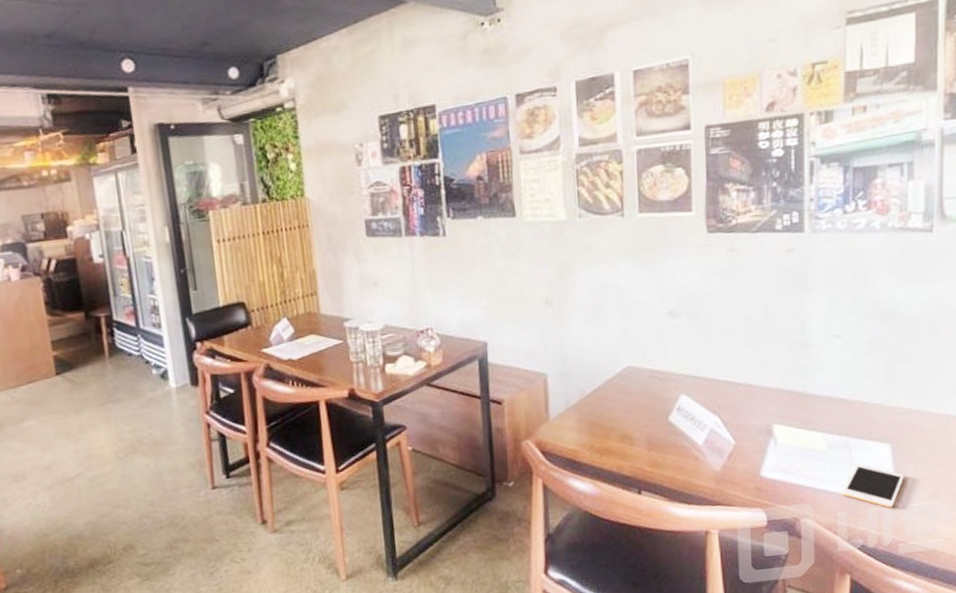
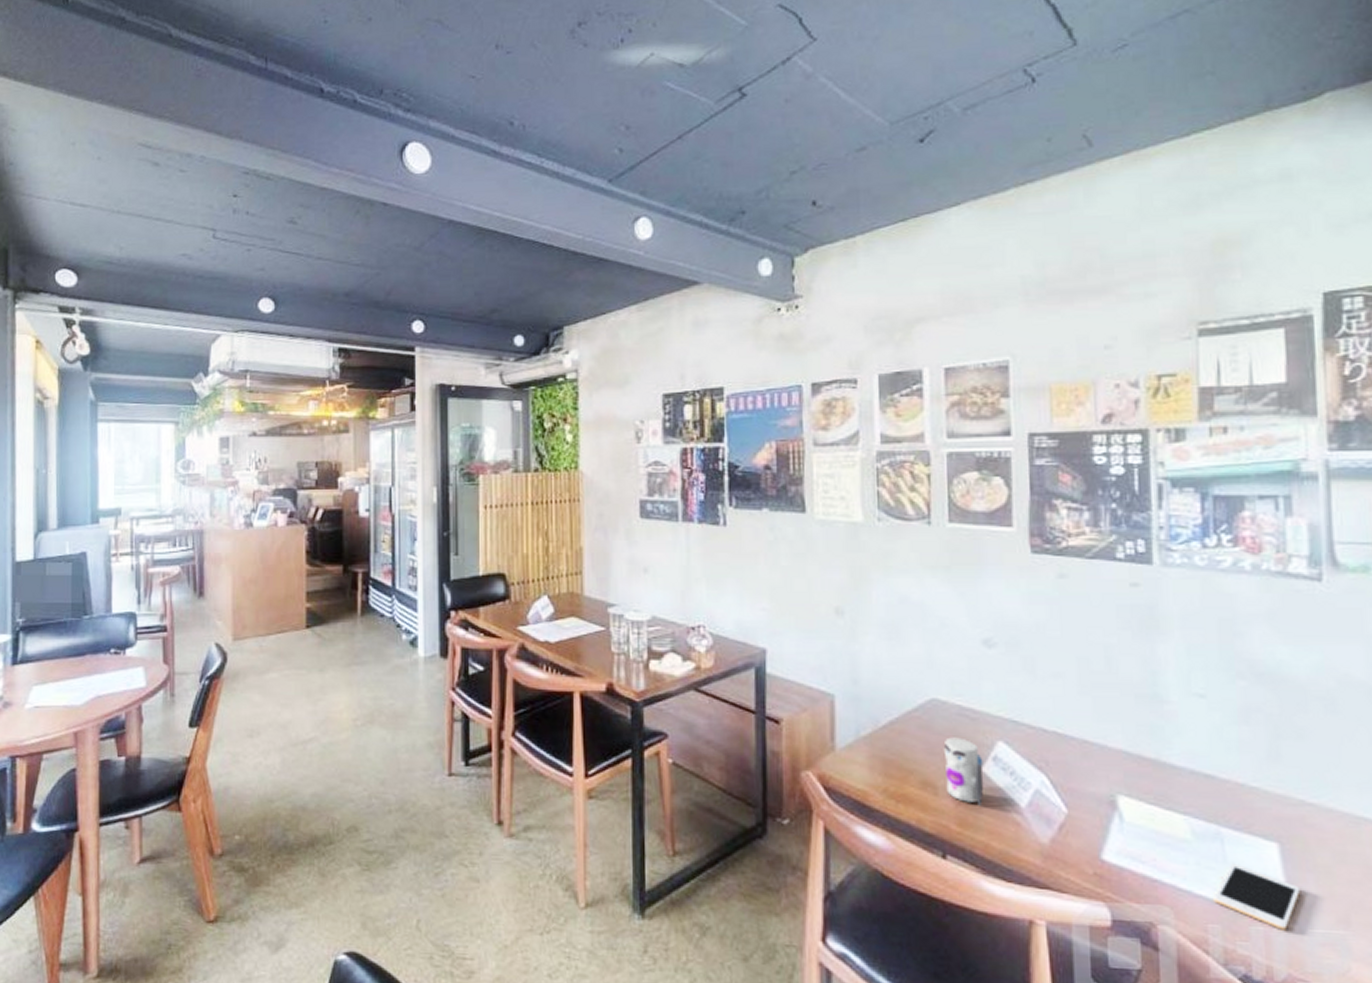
toy: none [637,395,671,449] -> present [943,737,984,806]

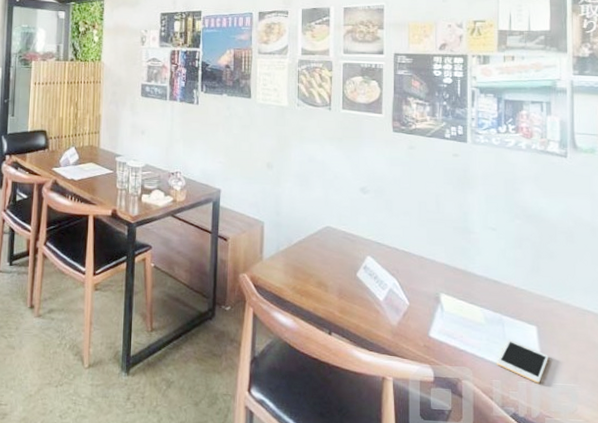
toy: present [943,737,984,806] -> none [333,252,358,299]

